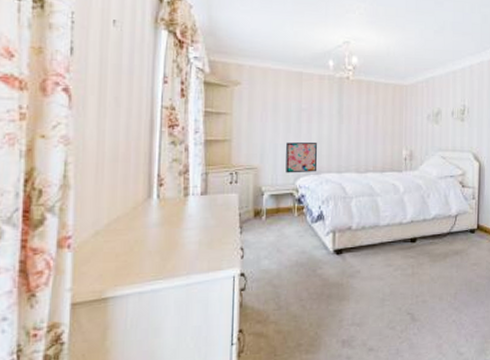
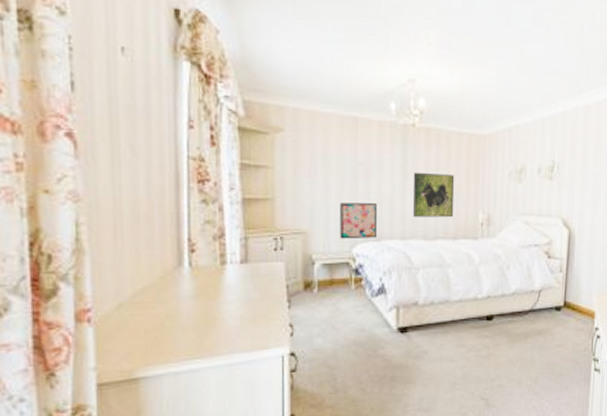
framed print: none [347,117,382,154] -> present [413,173,455,218]

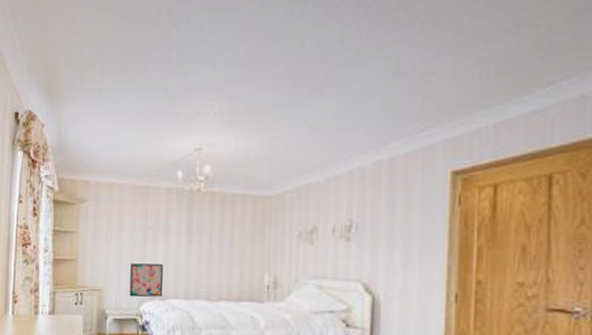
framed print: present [413,173,455,218] -> none [197,235,240,280]

